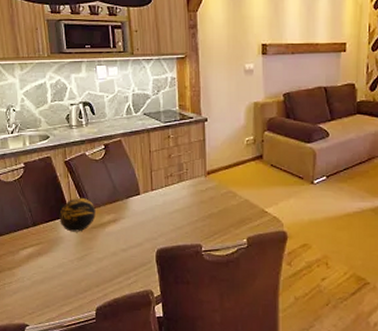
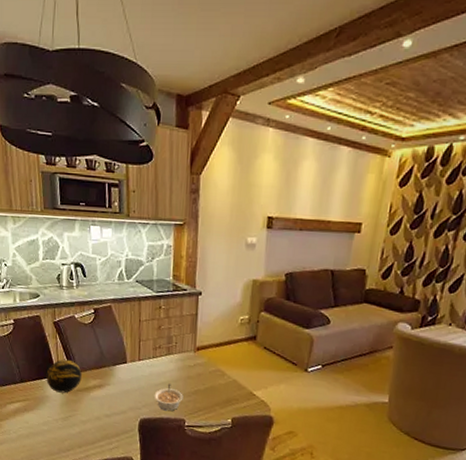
legume: none [169,210,198,238] -> present [154,383,183,412]

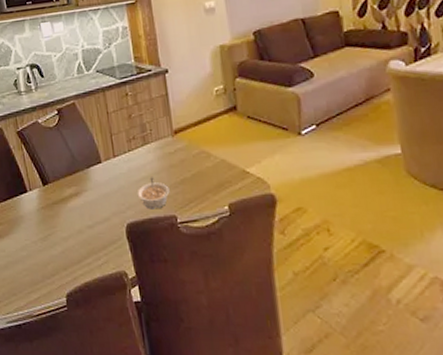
decorative orb: present [46,359,82,393] -> none [17,170,56,210]

